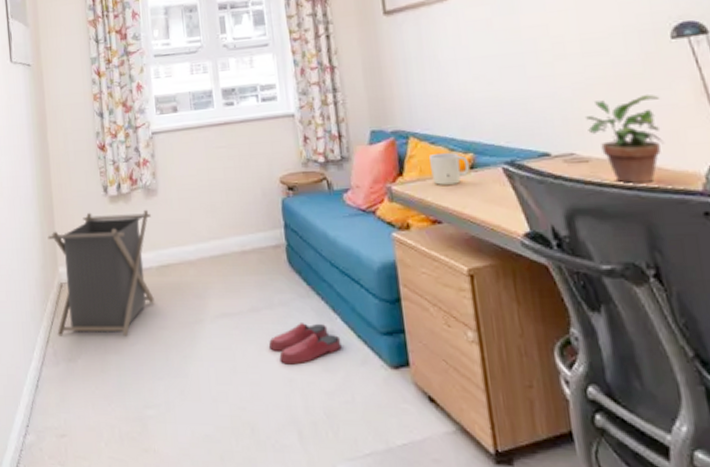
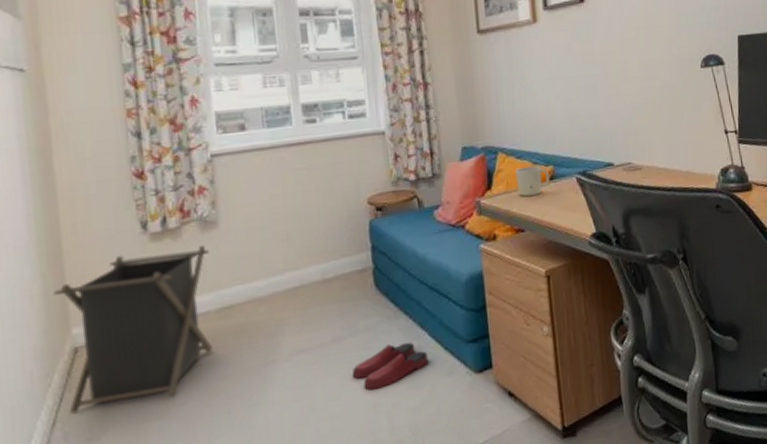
potted plant: present [584,93,663,183] -> none [639,112,692,186]

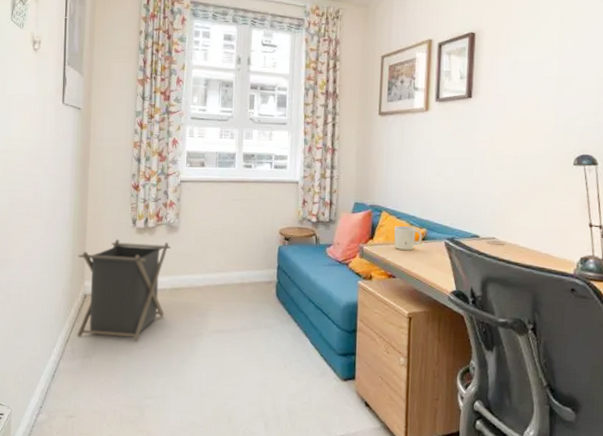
slippers: present [353,342,429,391] -> none [252,342,308,373]

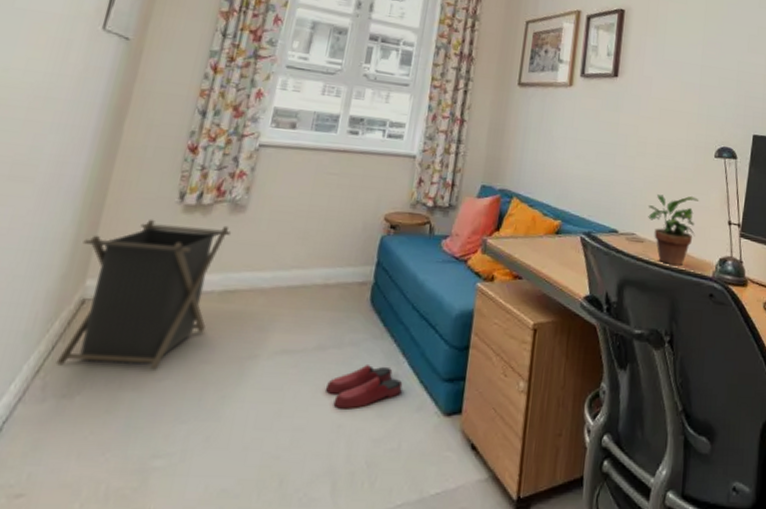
slippers: none [252,342,308,373] -> present [326,365,403,409]
mug: present [393,225,423,250] -> none [523,215,557,246]
potted plant: none [507,202,559,264] -> present [648,194,699,265]

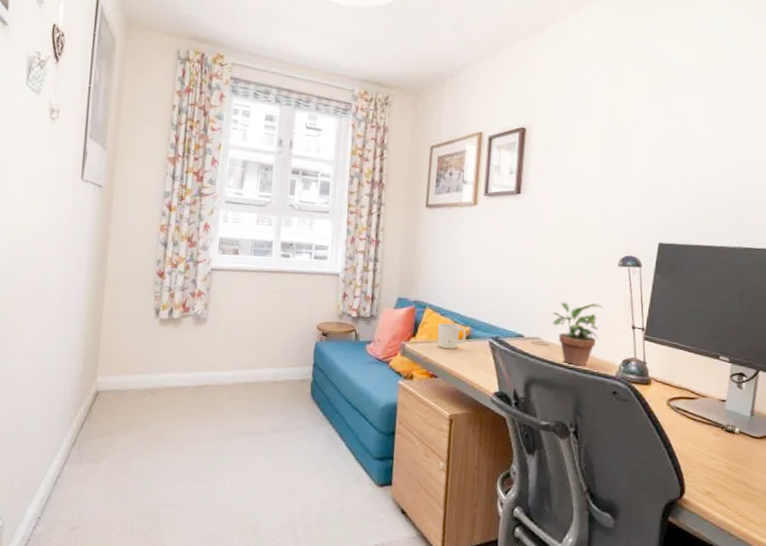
laundry basket: present [55,219,232,370] -> none [85,330,198,444]
slippers: present [326,365,403,409] -> none [282,445,342,478]
mug: none [523,215,557,246] -> present [437,323,467,349]

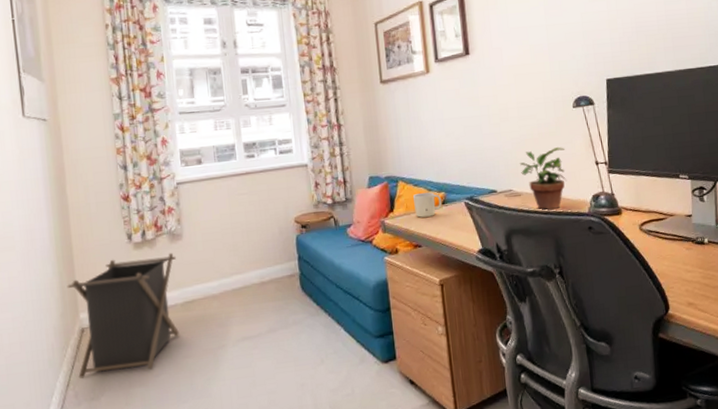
laundry basket: none [85,330,198,444] -> present [67,252,179,379]

